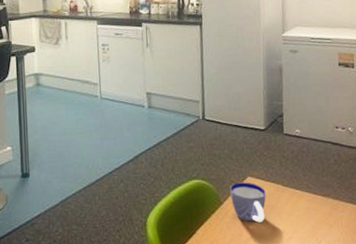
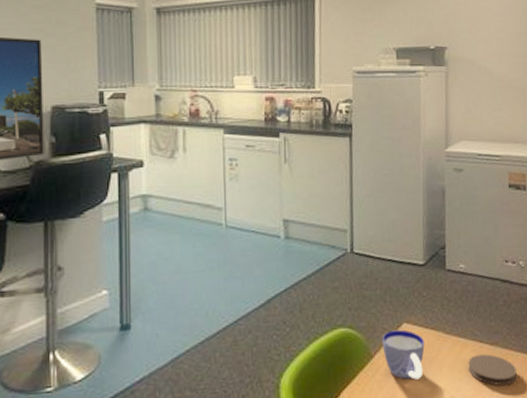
coaster: none [303,203,347,231] -> present [468,354,517,386]

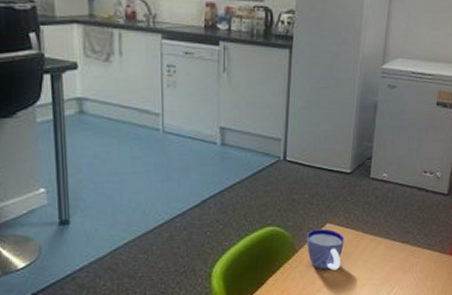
coaster: present [468,354,517,386] -> none [380,250,421,276]

